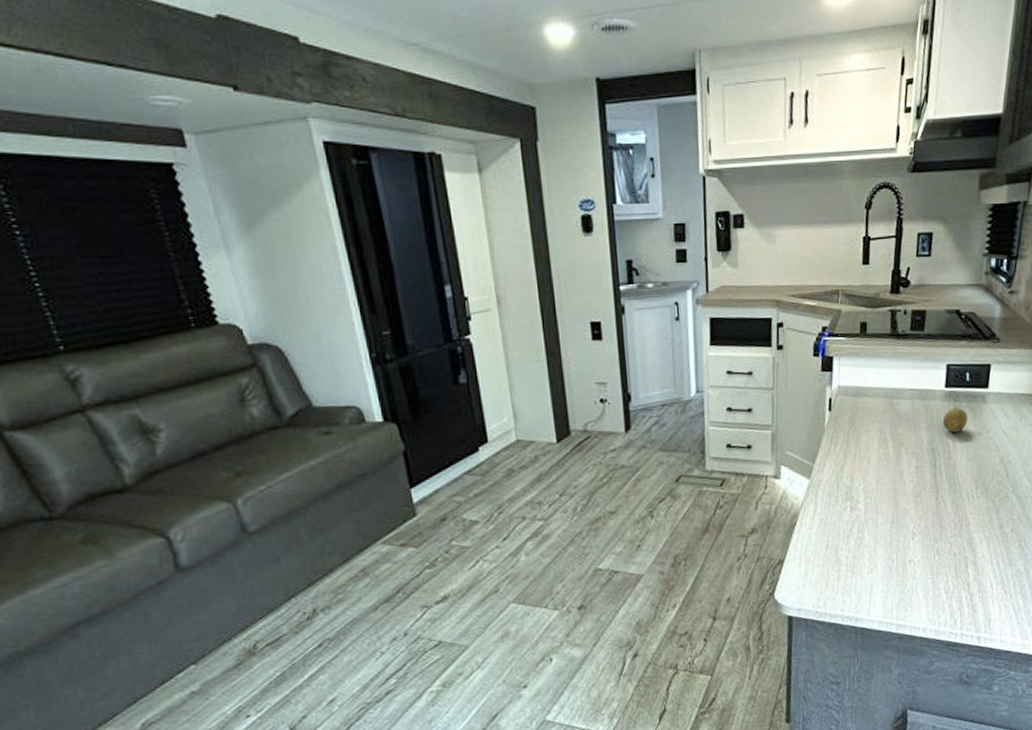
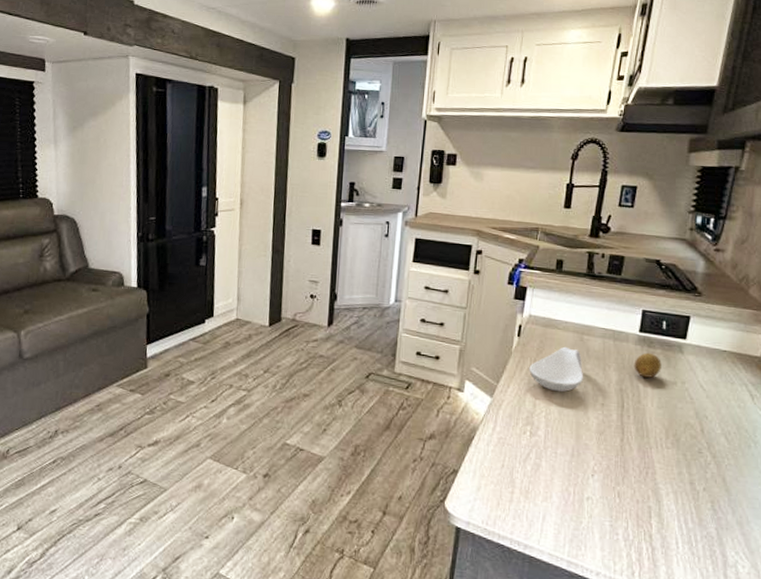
spoon rest: none [843,413,897,462] -> present [529,346,584,392]

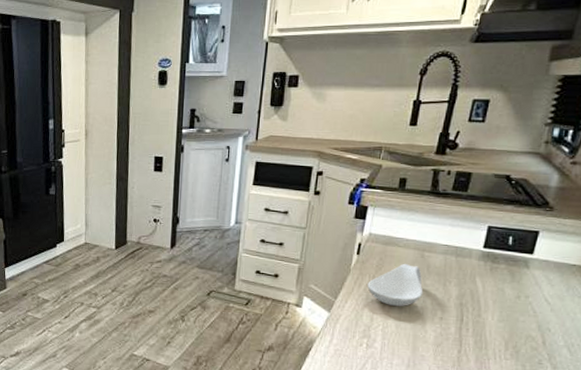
fruit: present [634,352,661,378] -> none [475,268,505,292]

